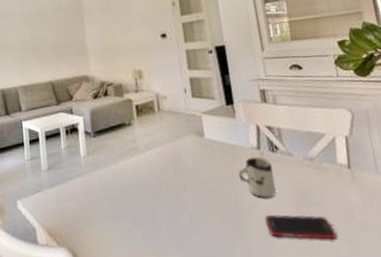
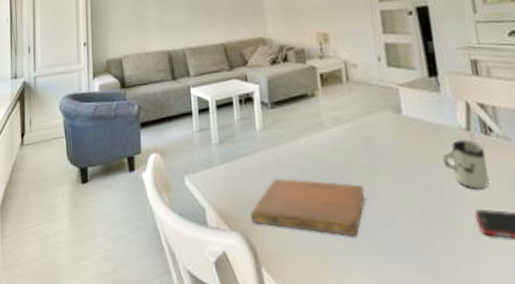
notebook: none [76,197,175,245] -> present [251,177,365,236]

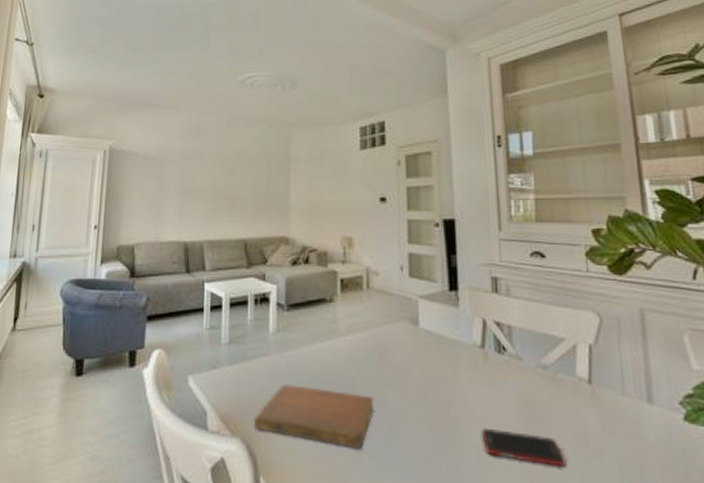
cup: present [443,139,490,189] -> none [455,357,499,408]

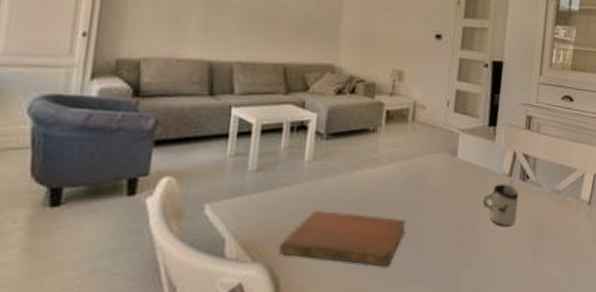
cup: none [455,357,499,408] -> present [483,184,519,226]
cell phone: present [481,427,568,467] -> none [498,242,563,270]

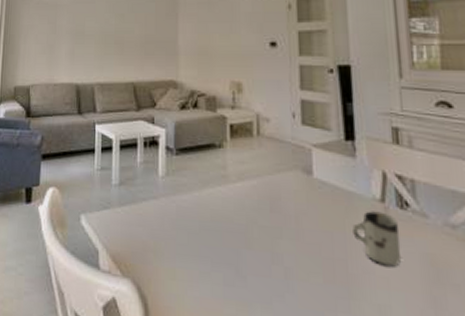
notebook: present [279,209,406,267] -> none [145,227,265,300]

